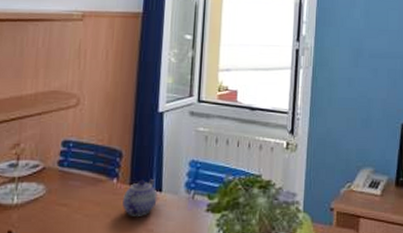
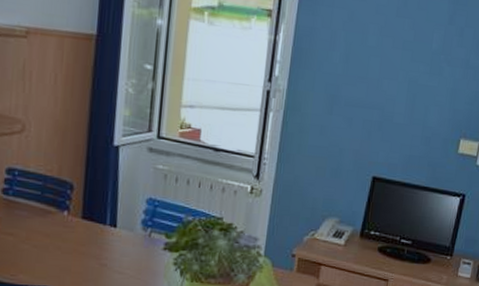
teapot: present [122,179,158,216] -> none [74,214,112,250]

